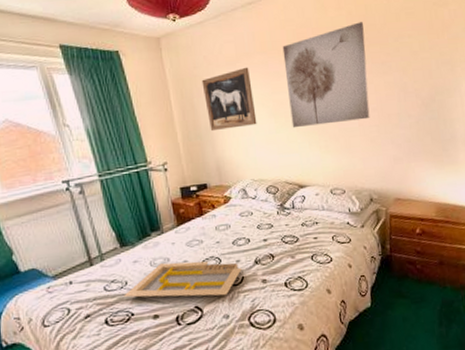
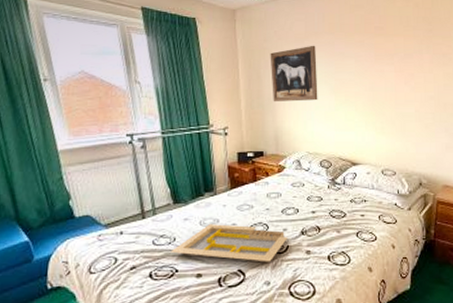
wall art: present [282,22,370,128] -> none [350,14,429,108]

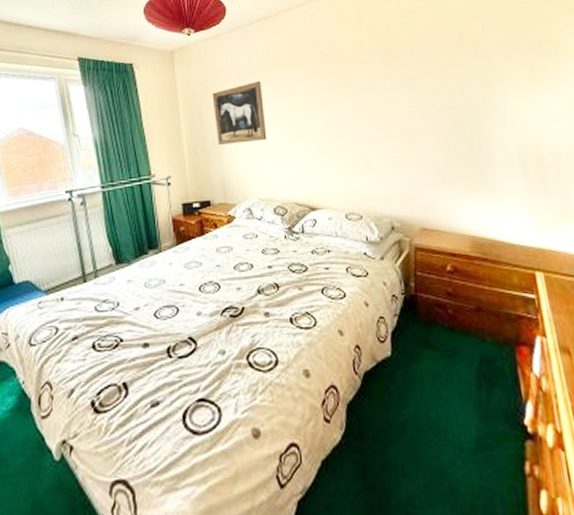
serving tray: present [170,224,288,262] -> none [114,285,242,328]

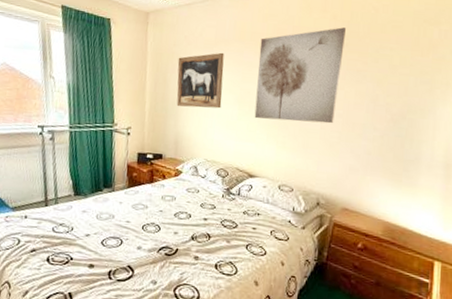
wall art: none [297,36,392,145] -> present [254,27,346,124]

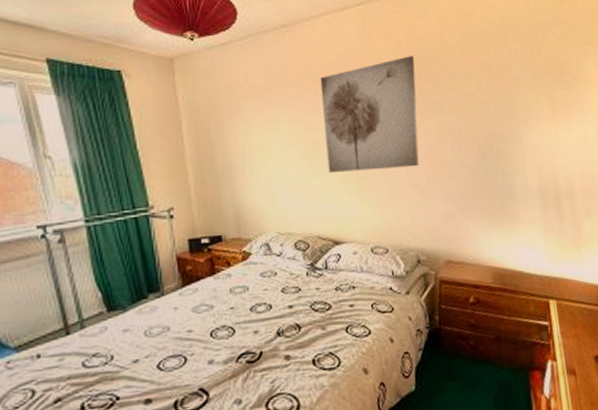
wall art: present [176,52,224,109] -> none [221,99,287,173]

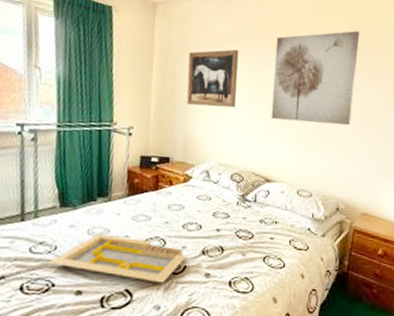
serving tray: none [108,331,260,377] -> present [49,234,186,283]
wall art: none [221,99,287,173] -> present [186,49,239,108]

